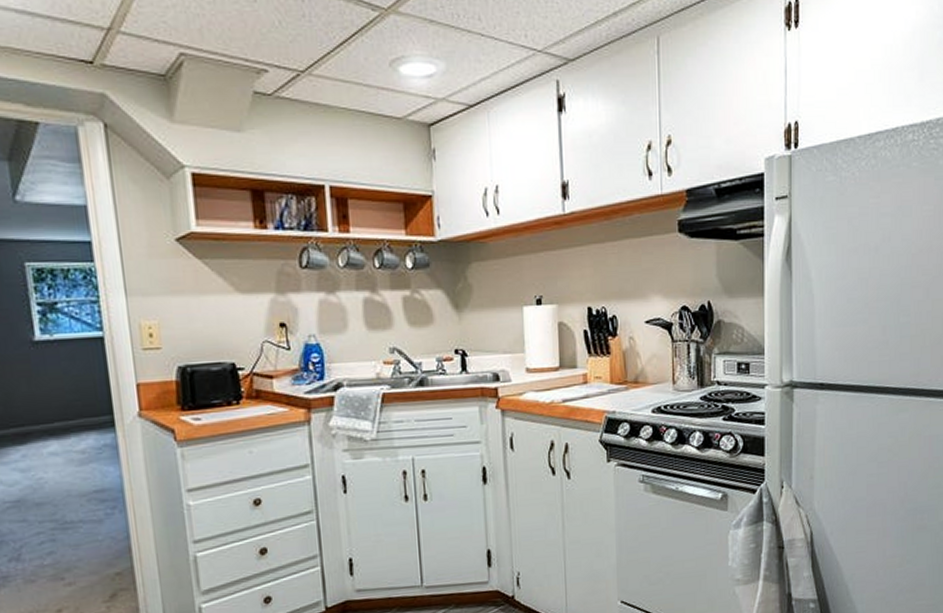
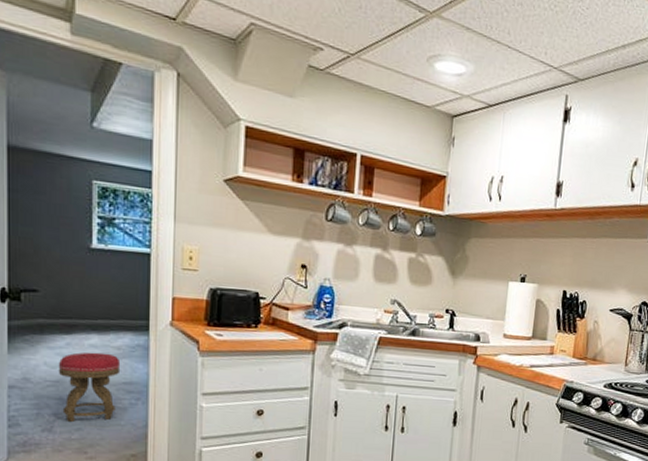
stool: none [15,459,90,545] -> present [58,352,121,422]

